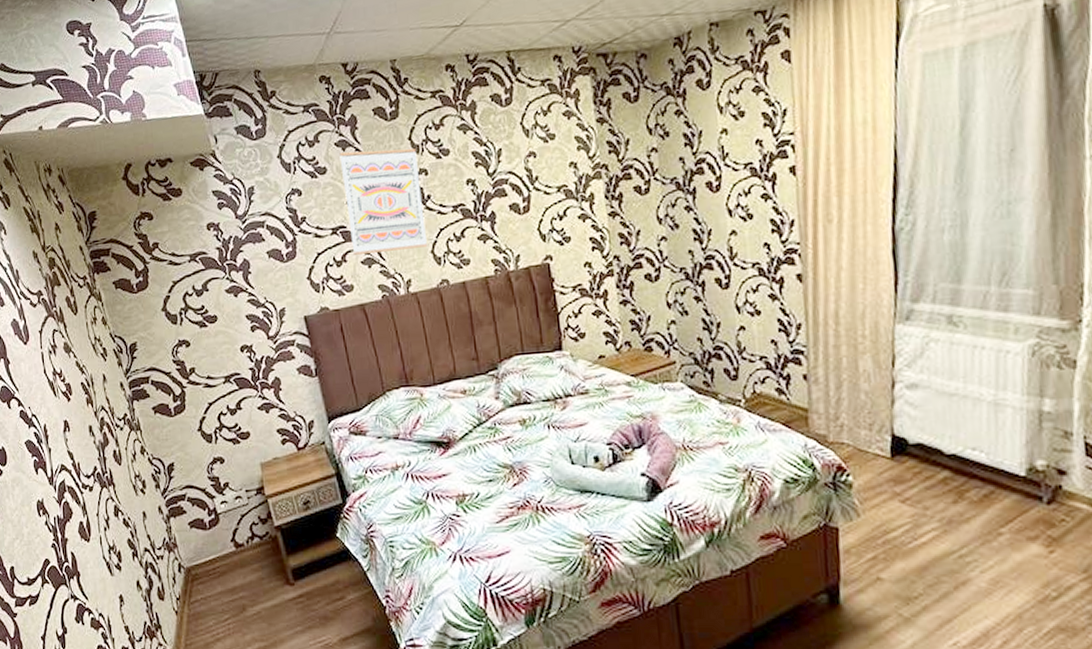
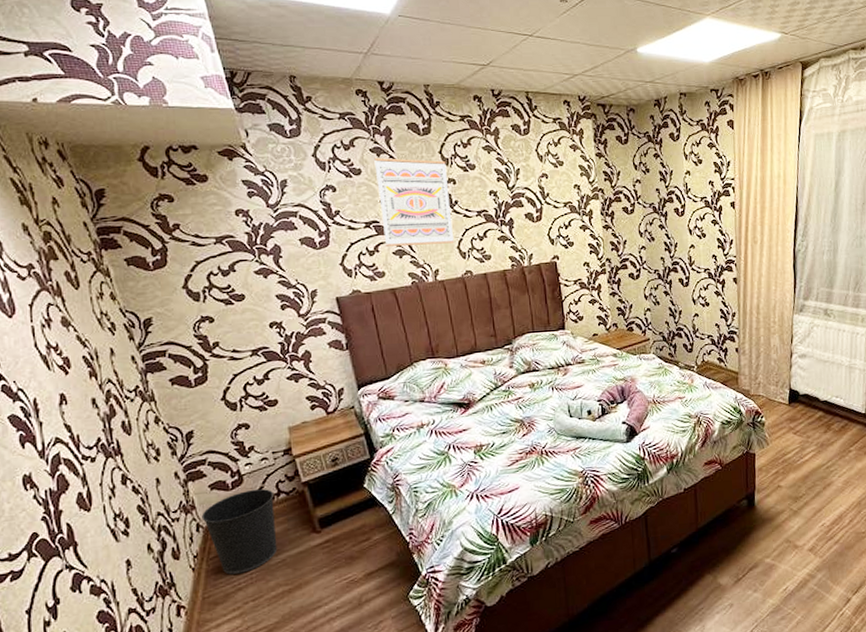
wastebasket: none [183,530,253,622] -> present [201,488,278,575]

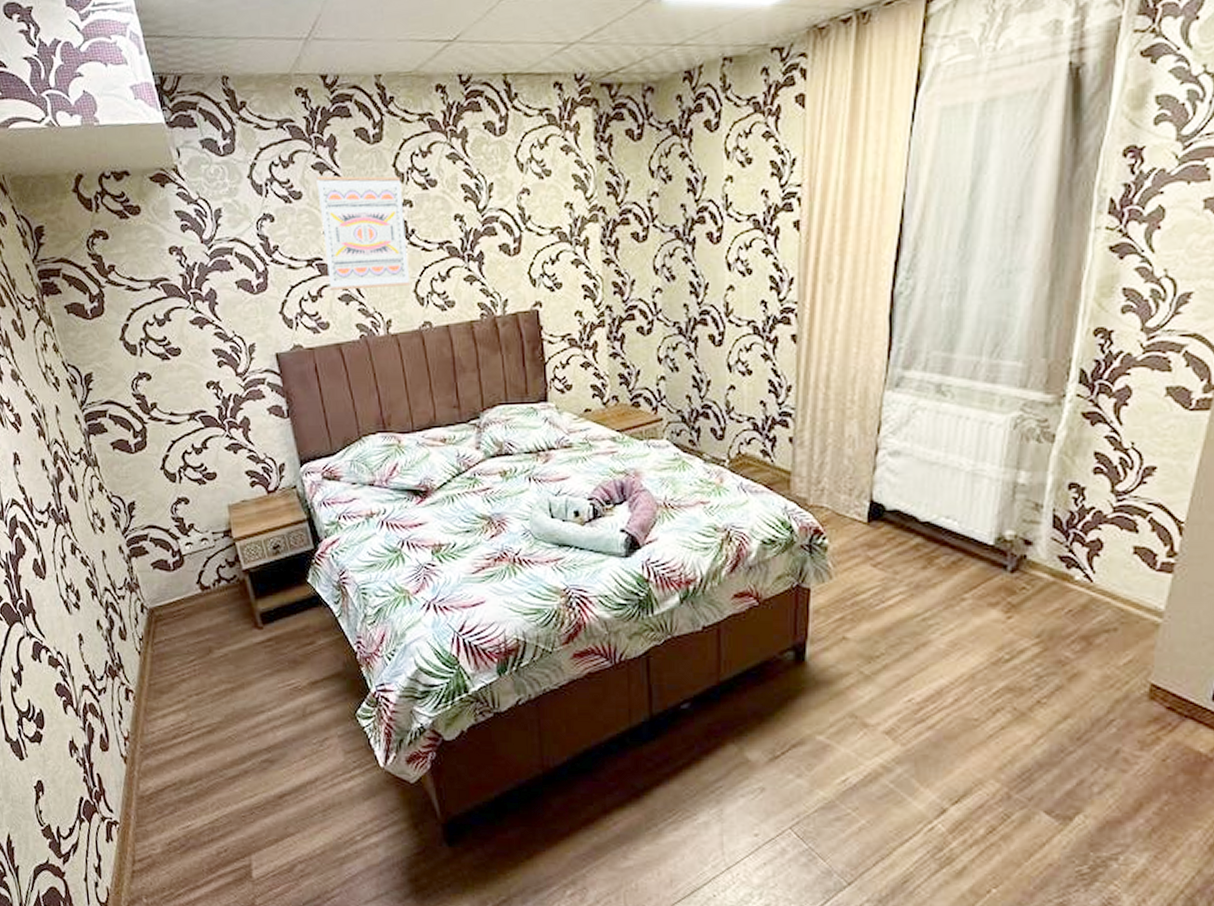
wastebasket: present [201,488,278,575] -> none [145,572,220,663]

